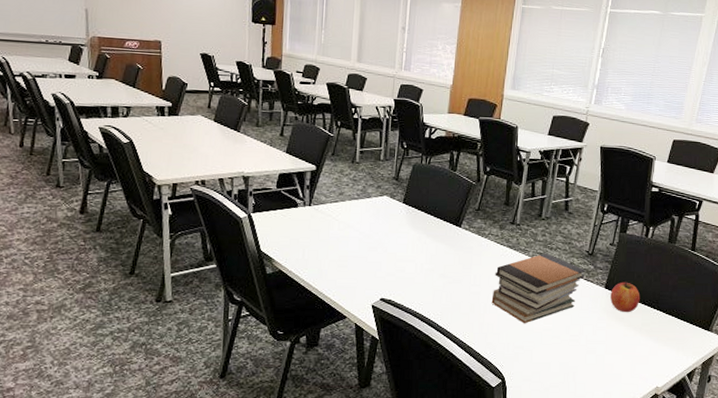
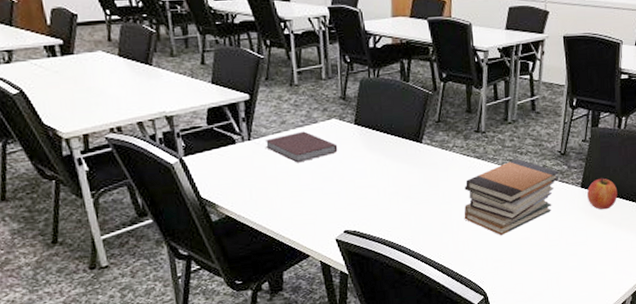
notebook: none [323,203,385,231] -> present [266,131,338,163]

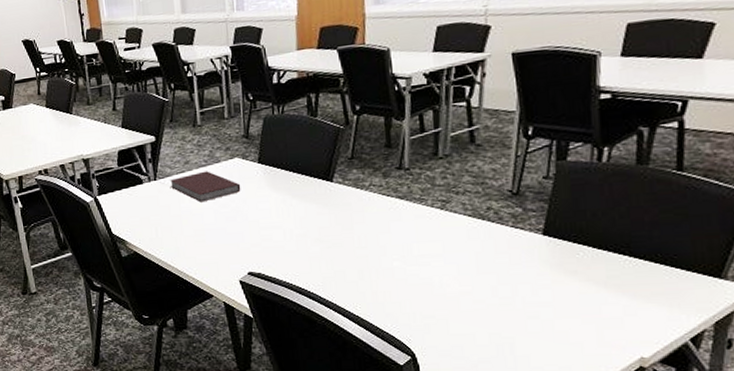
book stack: present [464,159,560,236] -> none [384,199,512,289]
apple: present [587,177,618,210] -> none [552,222,600,264]

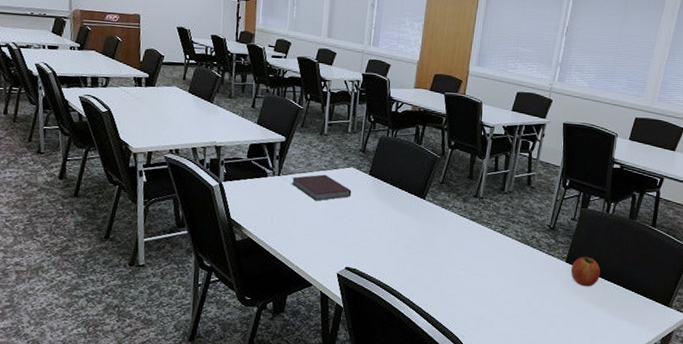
apple: none [552,222,600,264] -> present [571,255,601,287]

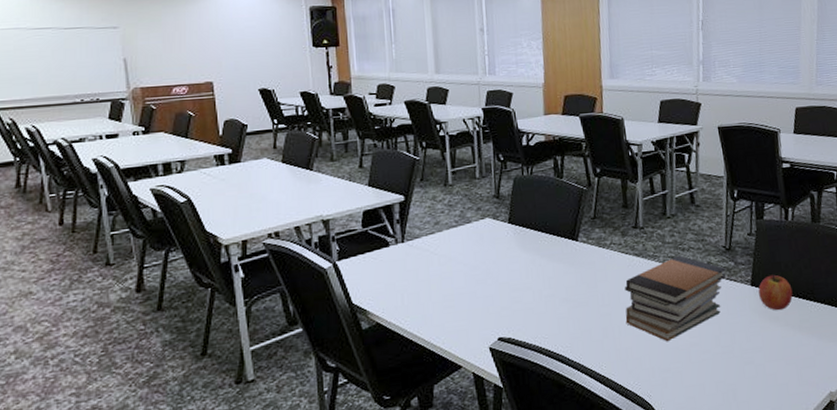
notebook: present [292,174,352,201] -> none [419,232,492,265]
book stack: none [454,226,548,296] -> present [624,255,727,342]

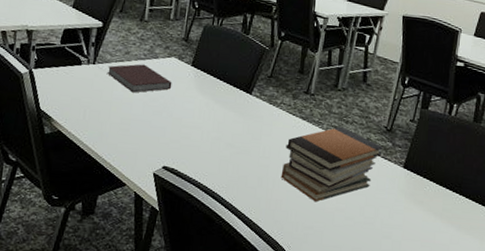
notebook: none [419,232,492,265] -> present [108,64,172,93]
apple: present [758,273,793,311] -> none [409,161,442,196]

